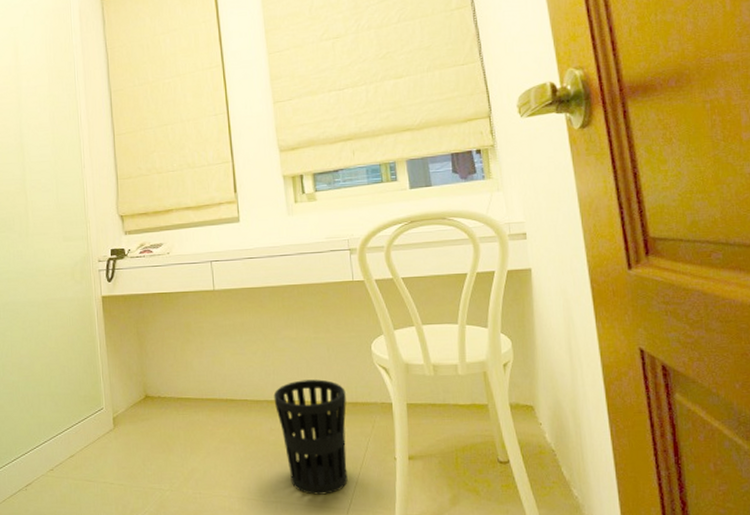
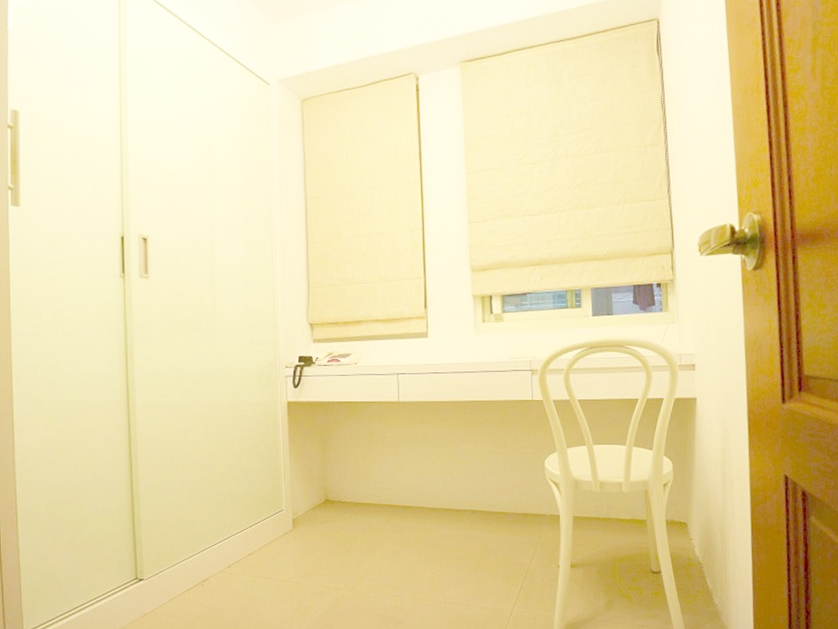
wastebasket: present [273,379,348,495] -> none [449,491,518,597]

